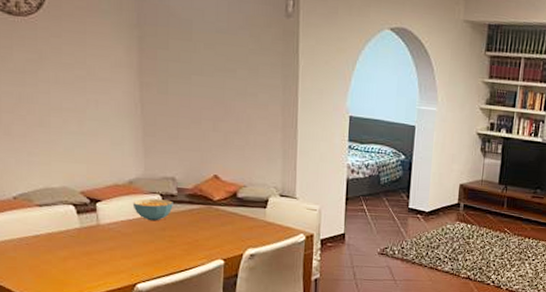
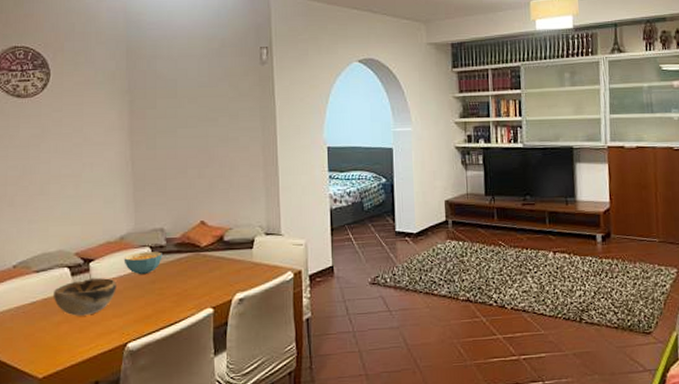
decorative bowl: none [57,218,125,254] -> present [53,278,116,316]

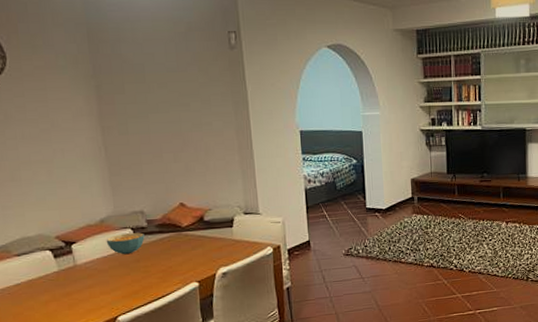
decorative bowl: present [53,278,116,316] -> none [37,259,102,295]

